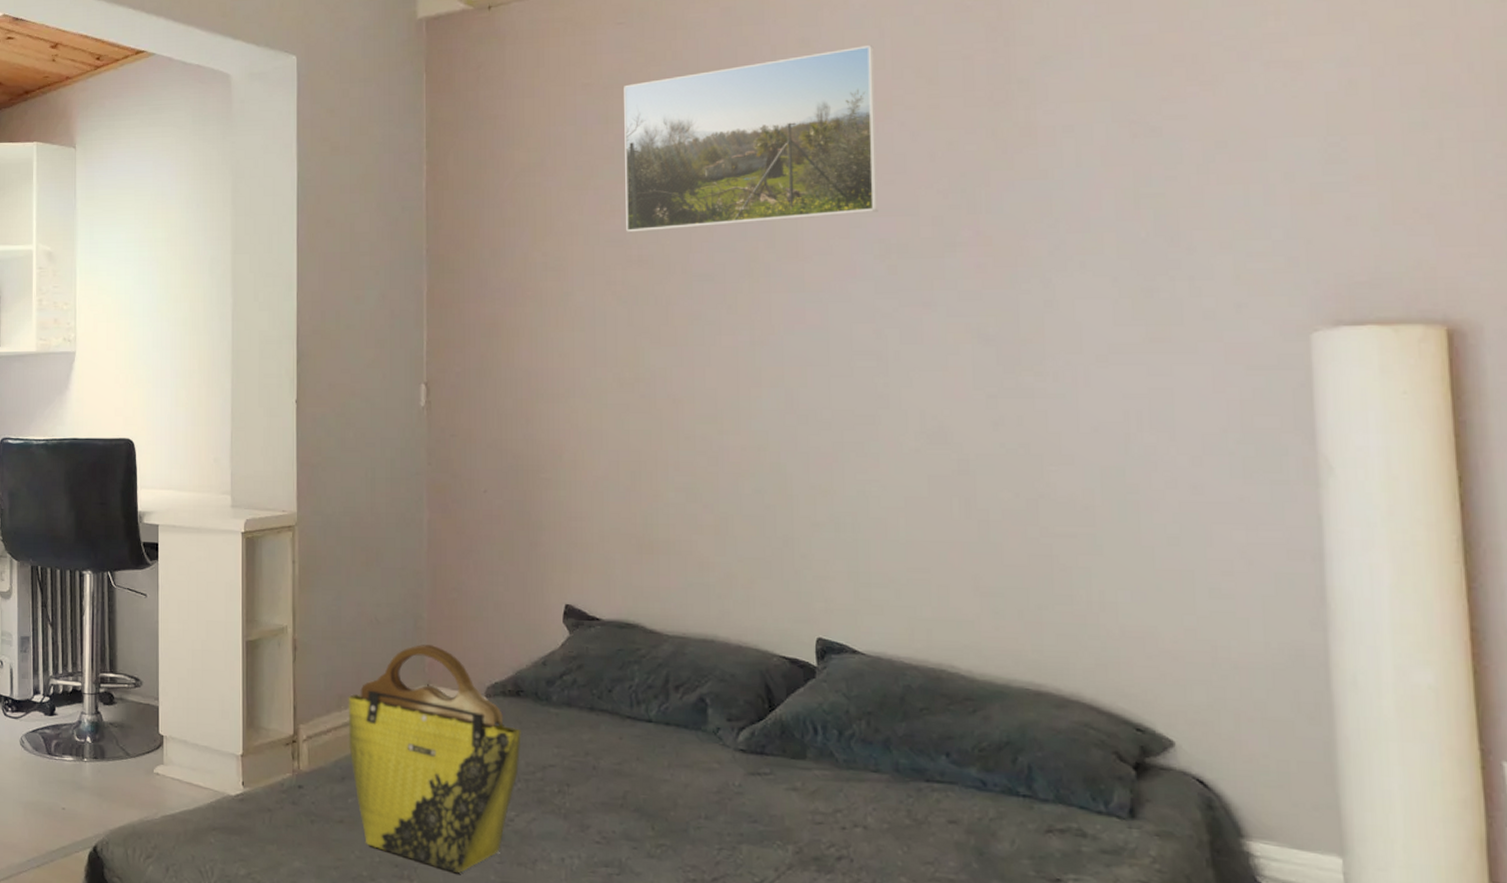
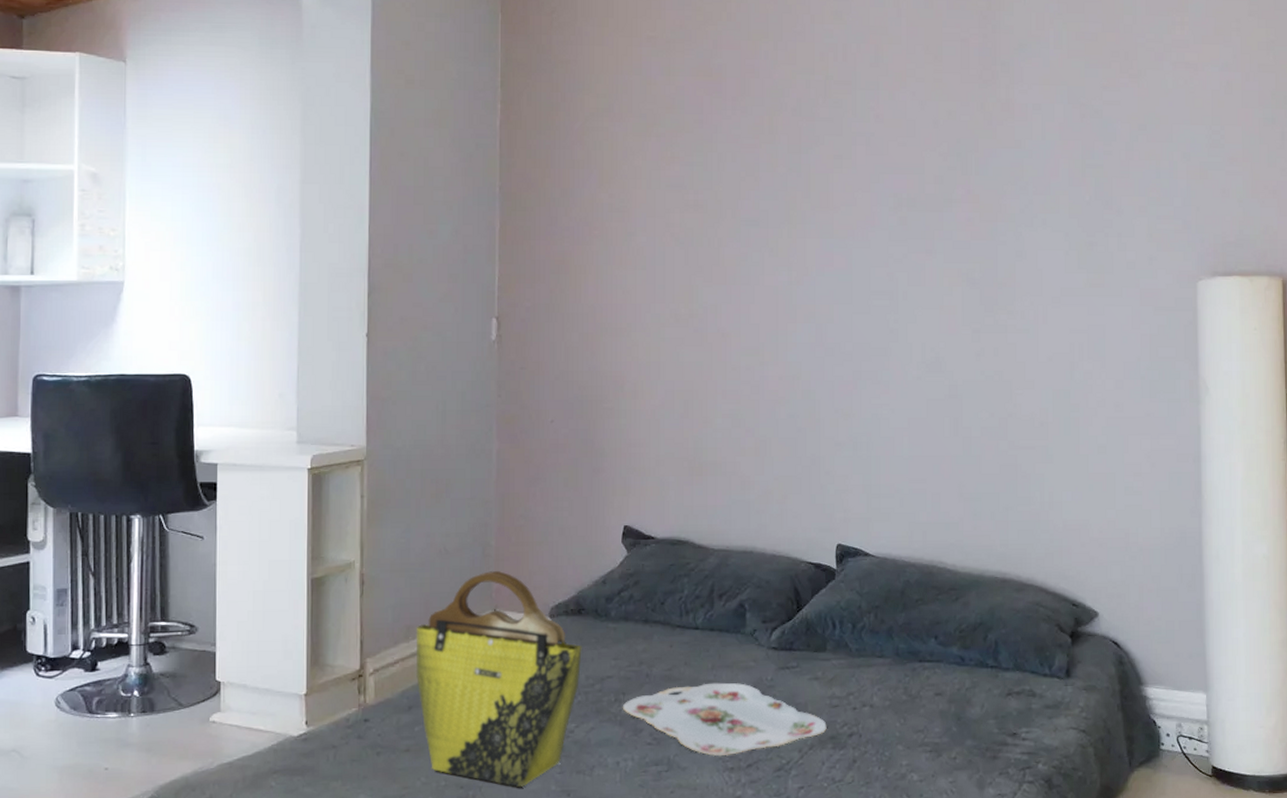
serving tray: none [566,782,809,865] -> present [622,682,827,757]
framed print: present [624,44,878,233] -> none [684,22,894,179]

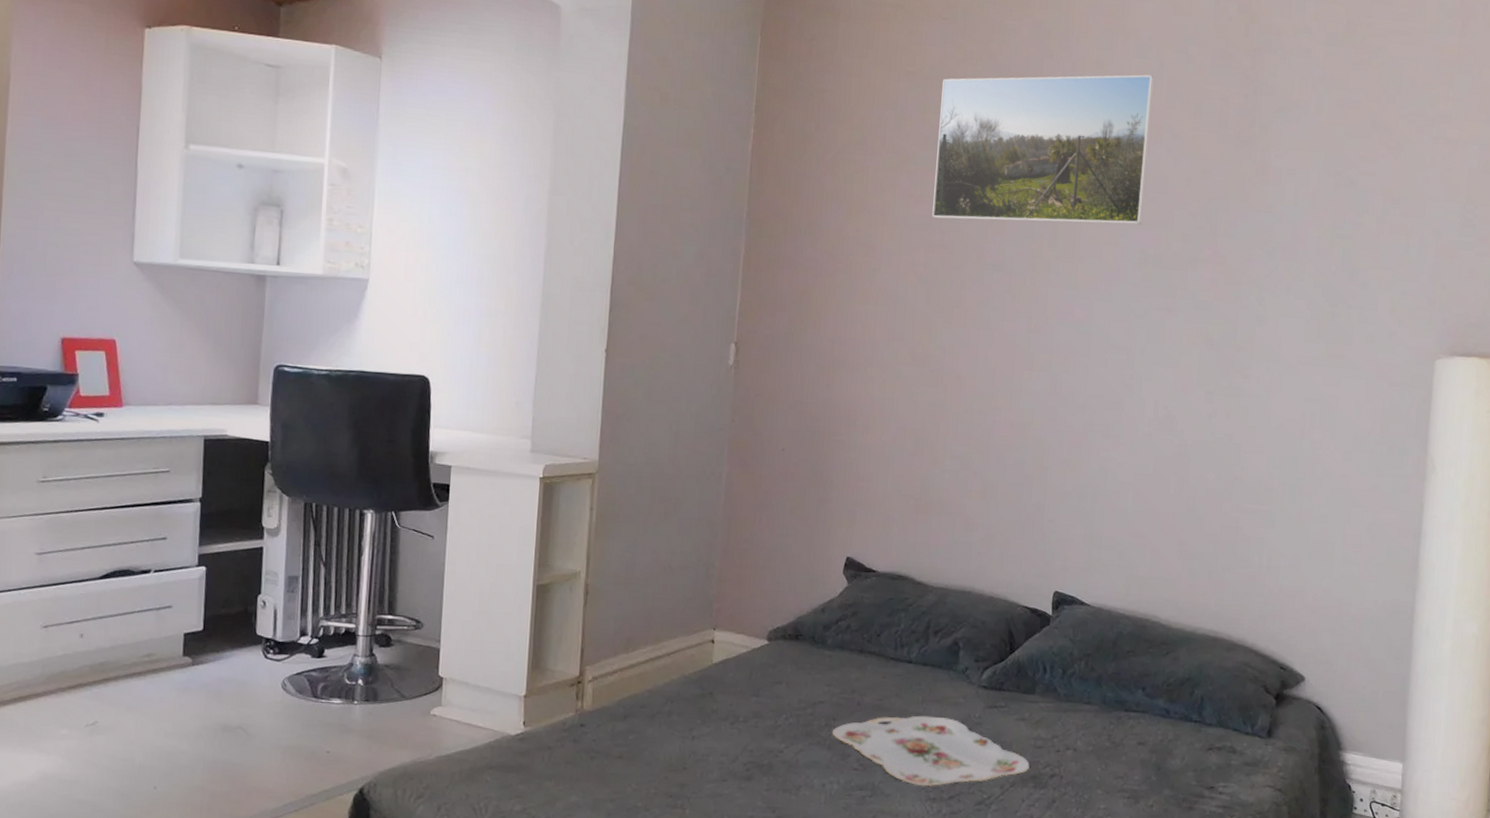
tote bag: present [415,571,582,788] -> none [633,591,797,801]
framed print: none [684,22,894,179] -> present [932,74,1155,225]

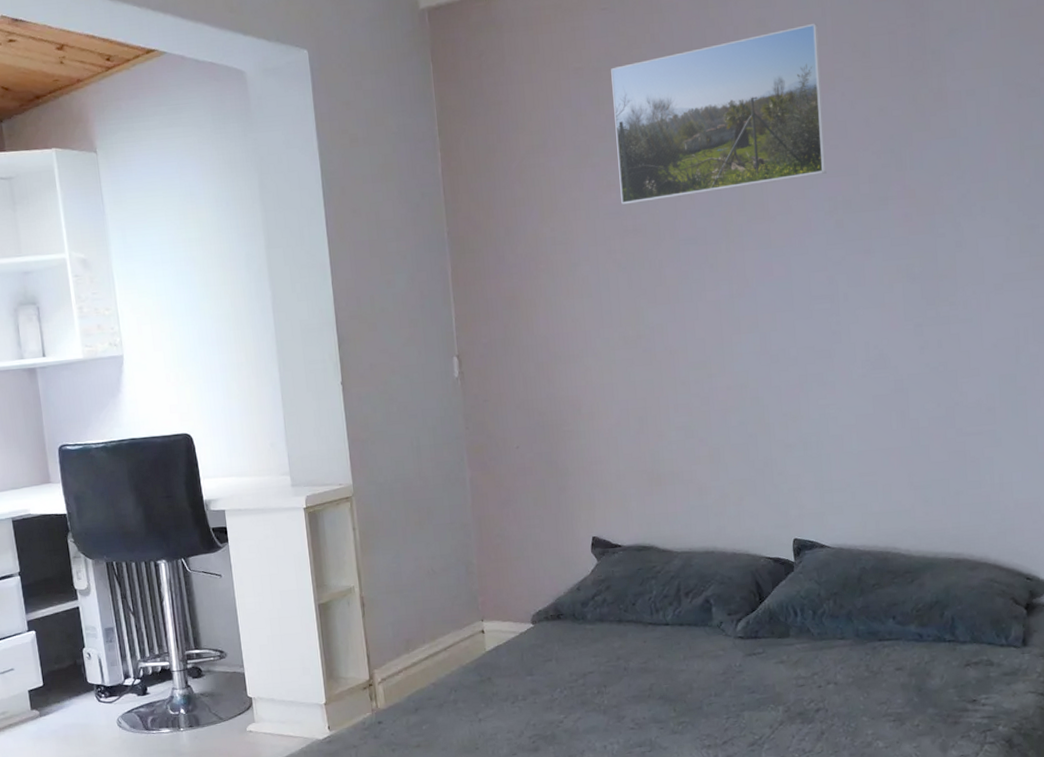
serving tray: present [831,715,1030,787] -> none [604,670,795,736]

